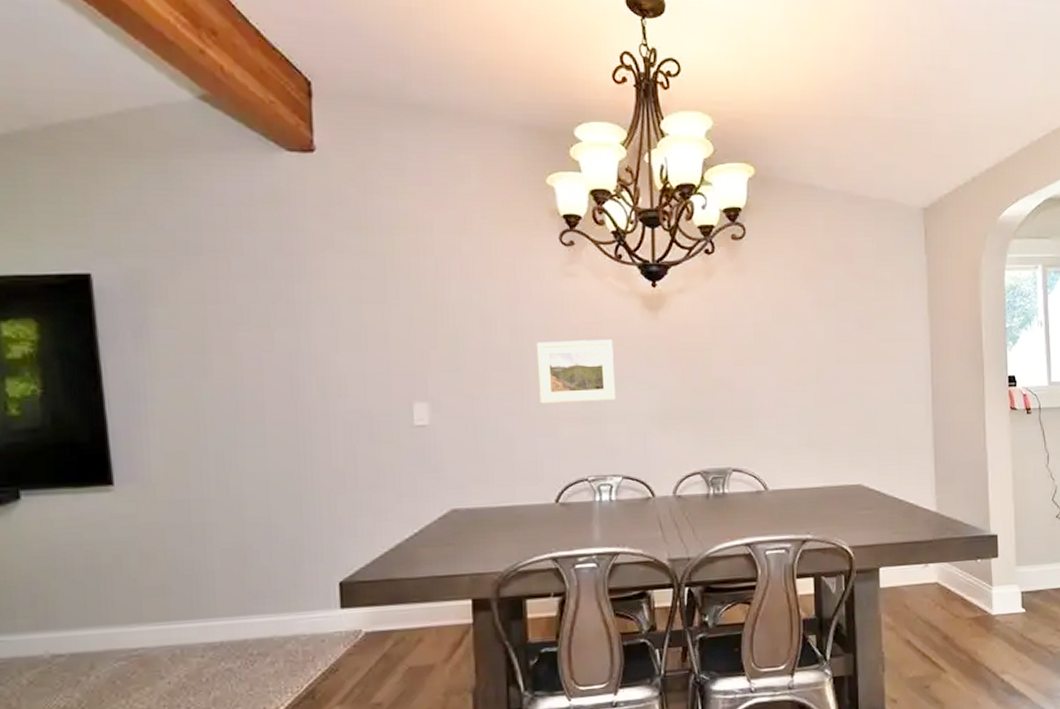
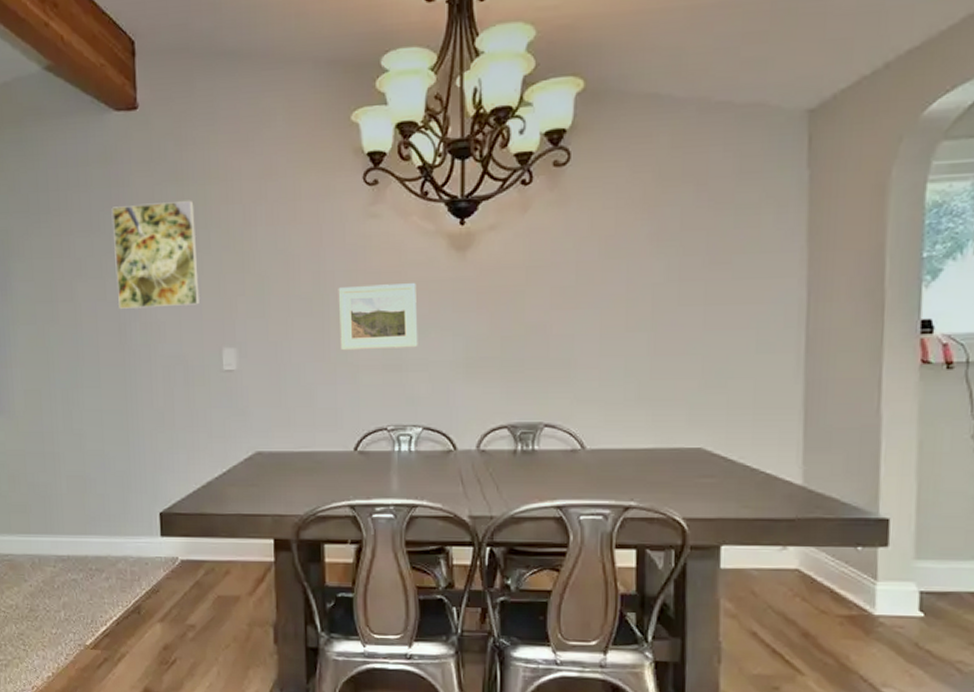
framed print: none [281,249,387,361] -> present [111,200,199,309]

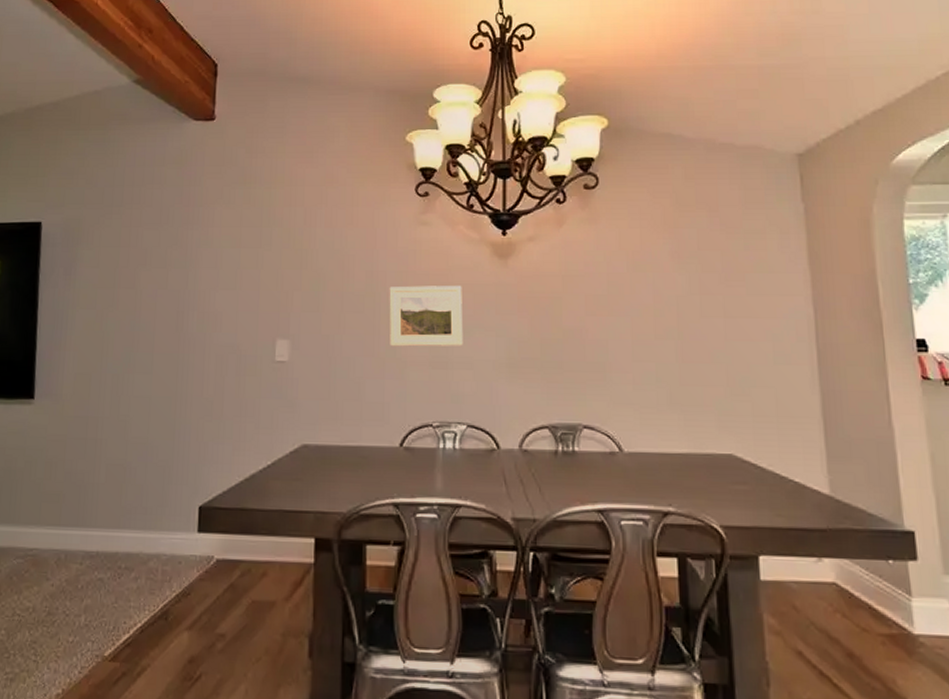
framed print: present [111,200,199,309] -> none [179,201,259,298]

